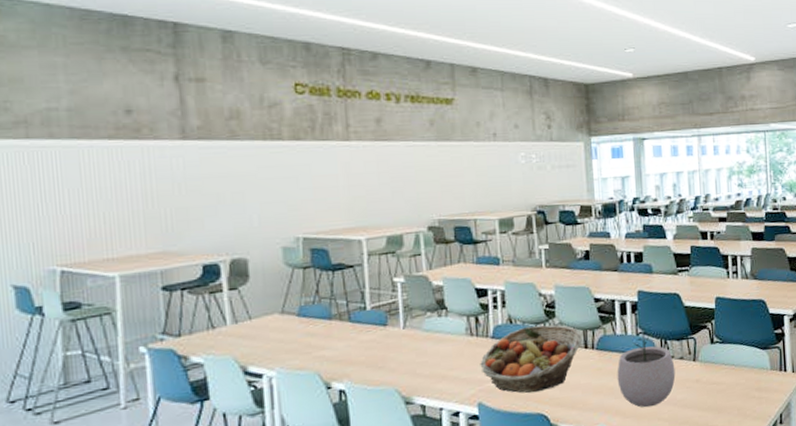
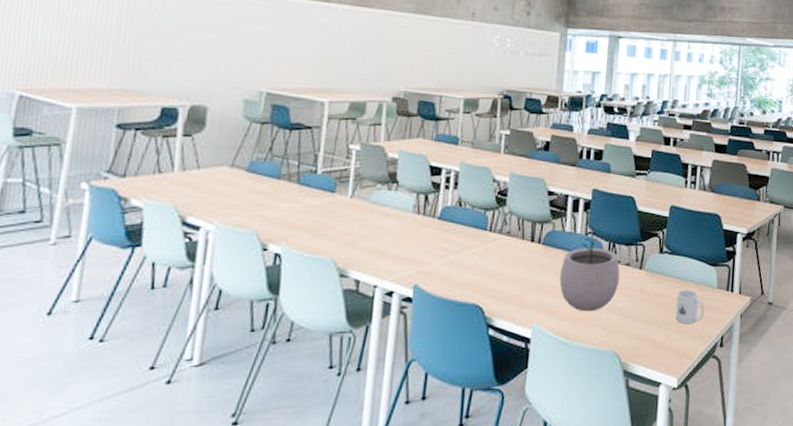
fruit basket: present [480,324,582,393] -> none [422,211,530,282]
mug: none [733,374,761,408] -> present [676,289,705,324]

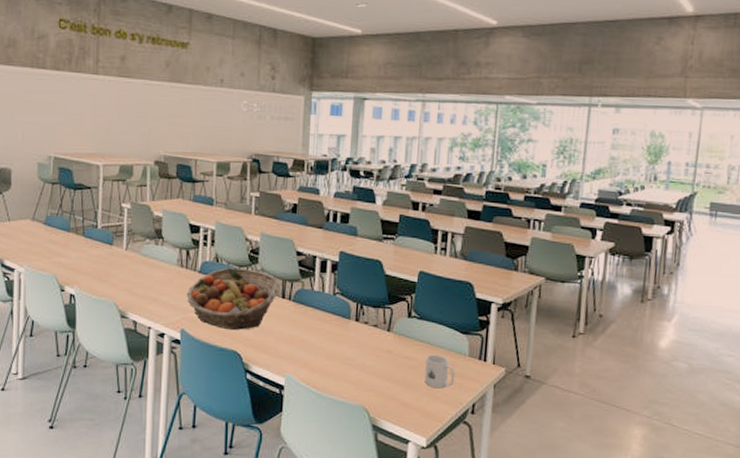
fruit basket: none [422,211,530,282] -> present [186,267,281,330]
plant pot: present [559,232,620,312] -> none [309,293,368,367]

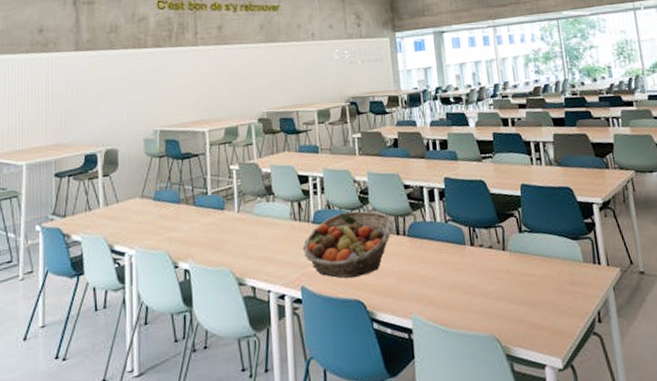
mug: present [425,354,455,389] -> none [544,266,576,302]

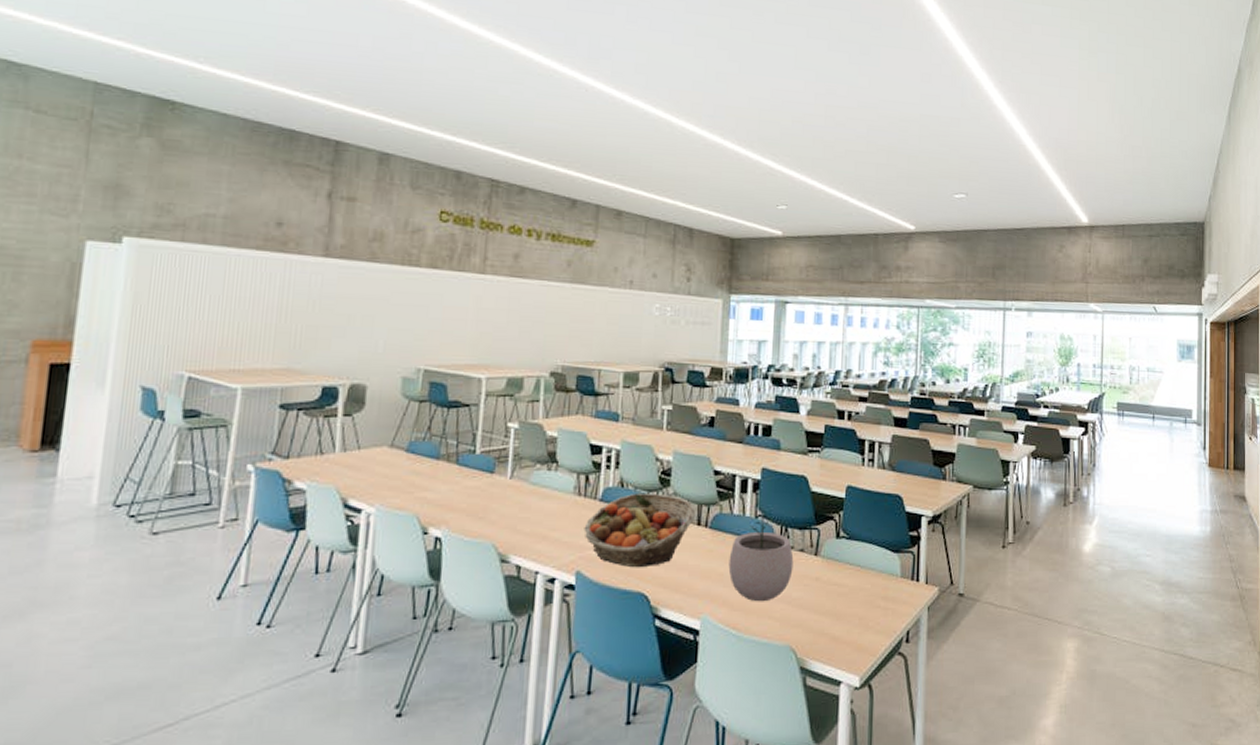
plant pot: none [428,219,486,298] -> present [728,515,794,602]

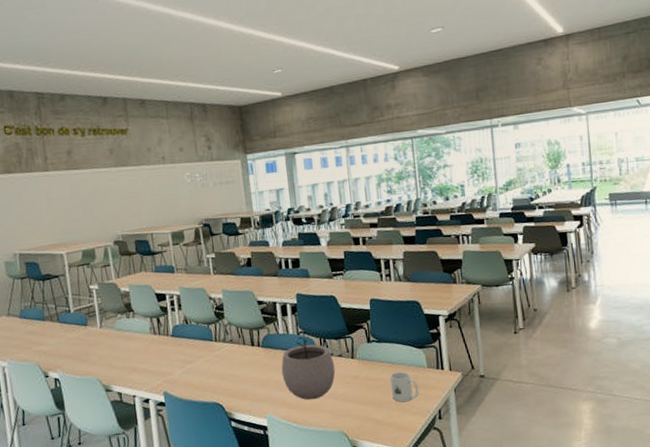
fruit basket: present [584,492,696,568] -> none [163,325,249,385]
mug: none [856,578,888,617] -> present [390,371,419,403]

